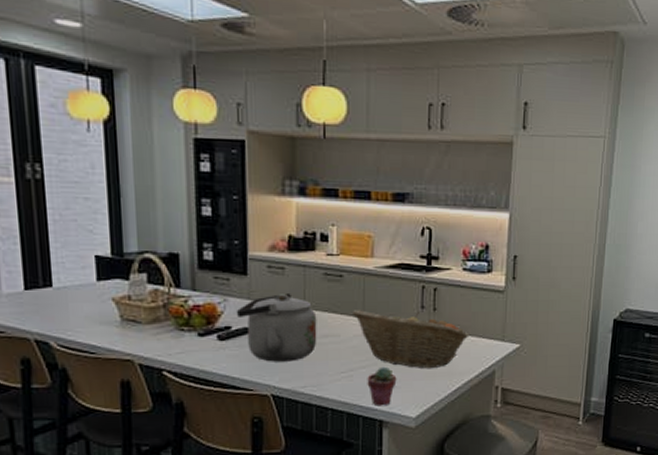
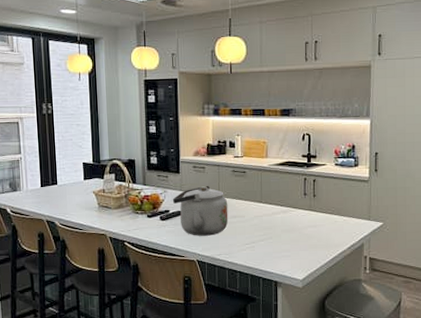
fruit basket: present [353,310,470,369] -> none [253,197,342,242]
potted succulent: present [367,366,397,406] -> none [265,240,287,270]

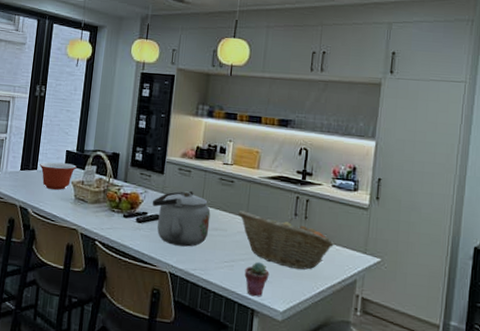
mixing bowl: none [59,175,96,201] -> present [40,162,77,190]
fruit basket: none [253,197,342,242] -> present [238,210,335,270]
potted succulent: none [265,240,287,270] -> present [244,261,269,297]

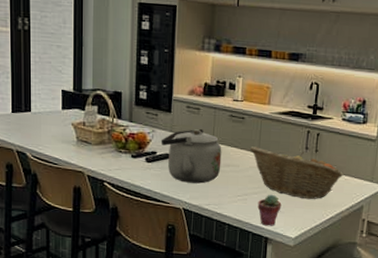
mixing bowl: present [40,162,77,190] -> none [33,103,76,132]

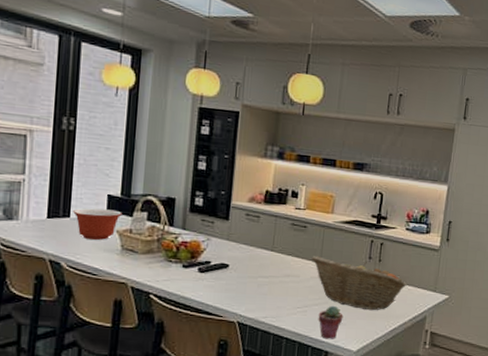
mixing bowl: none [33,103,76,132] -> present [73,208,122,240]
kettle: present [160,128,222,184] -> none [216,237,282,295]

